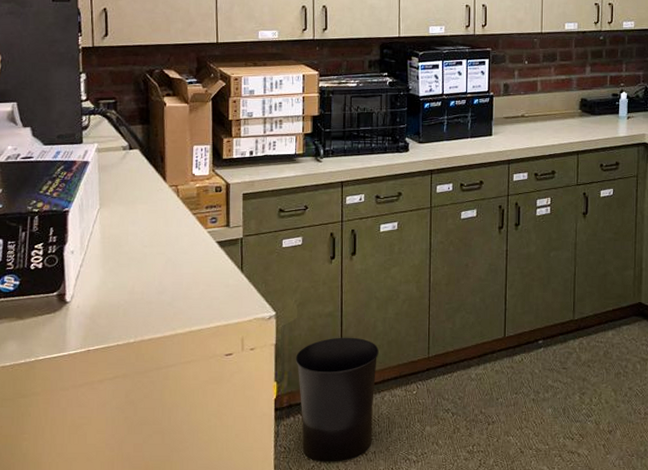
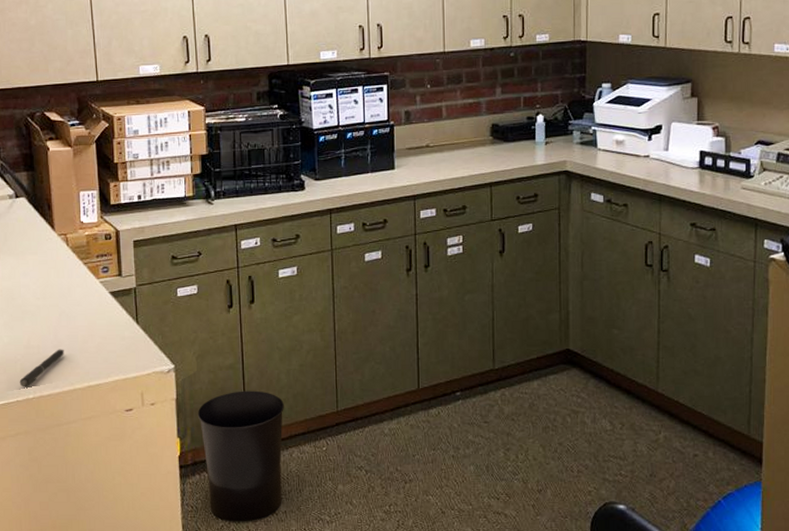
pen: none [121,295,168,332] -> present [19,349,64,388]

